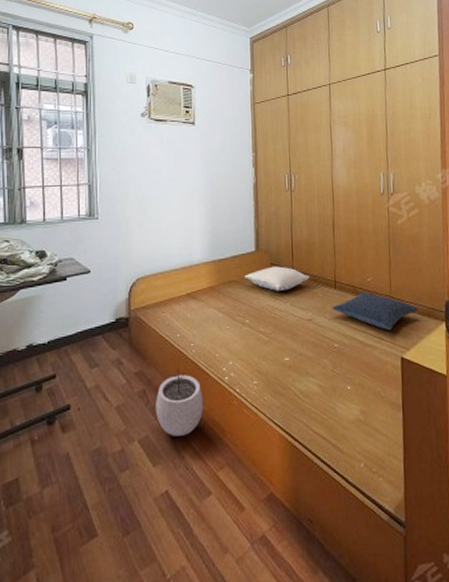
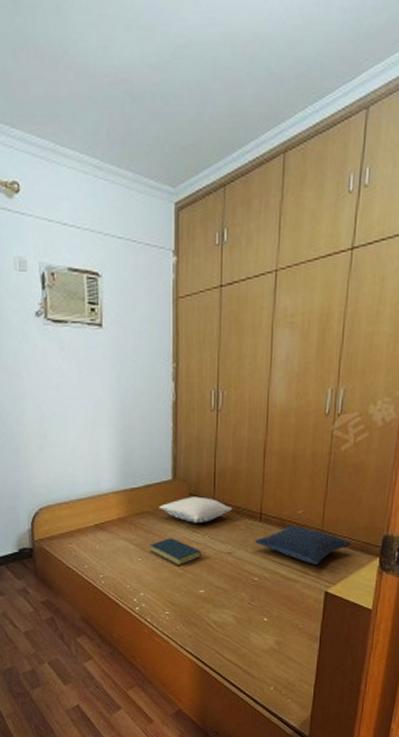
plant pot: present [156,369,204,436] -> none [64,599,114,660]
hardback book: none [237,306,284,334] -> present [150,538,201,566]

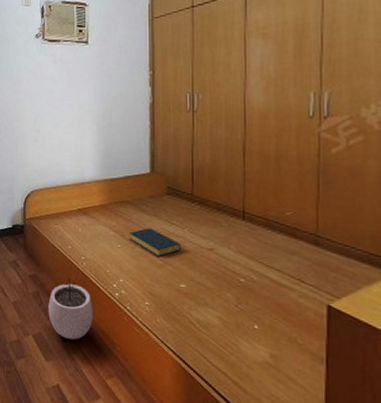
plant pot: none [64,599,114,660] -> present [48,278,94,340]
pillow: present [159,496,233,523] -> none [138,190,213,216]
pillow: present [255,525,351,564] -> none [238,226,355,273]

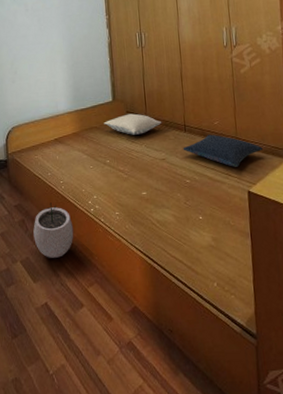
hardback book: present [130,228,181,257] -> none [99,148,141,172]
pillow: none [138,190,213,216] -> present [104,113,162,135]
pillow: none [238,226,355,273] -> present [183,134,263,167]

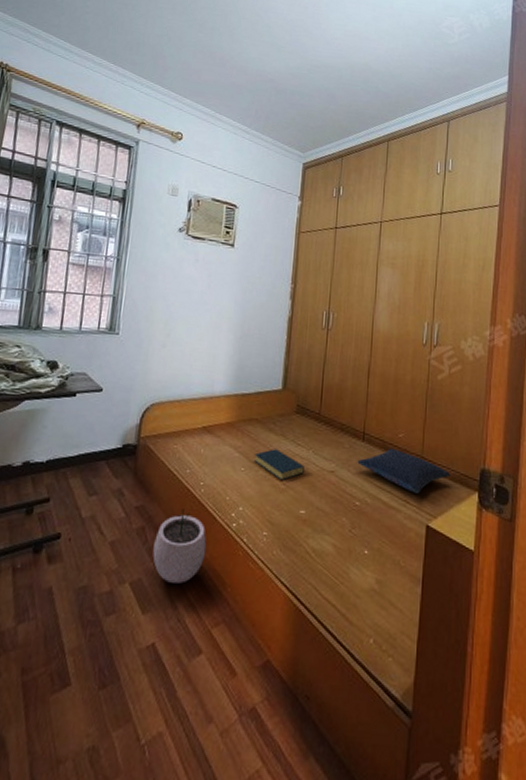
hardback book: none [99,148,141,172] -> present [254,449,304,481]
pillow: present [104,113,162,135] -> none [267,408,338,437]

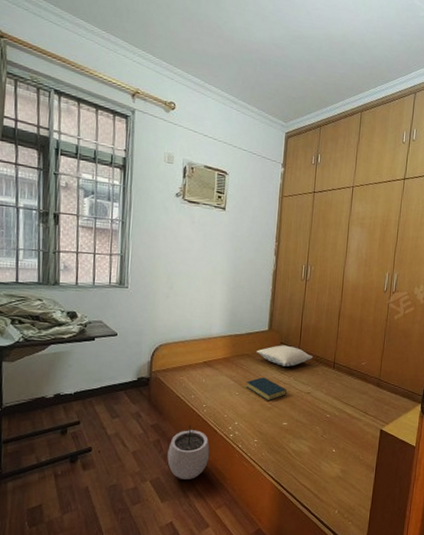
pillow: none [267,408,338,437] -> present [256,345,314,367]
pillow: present [357,448,450,493] -> none [328,373,400,407]

